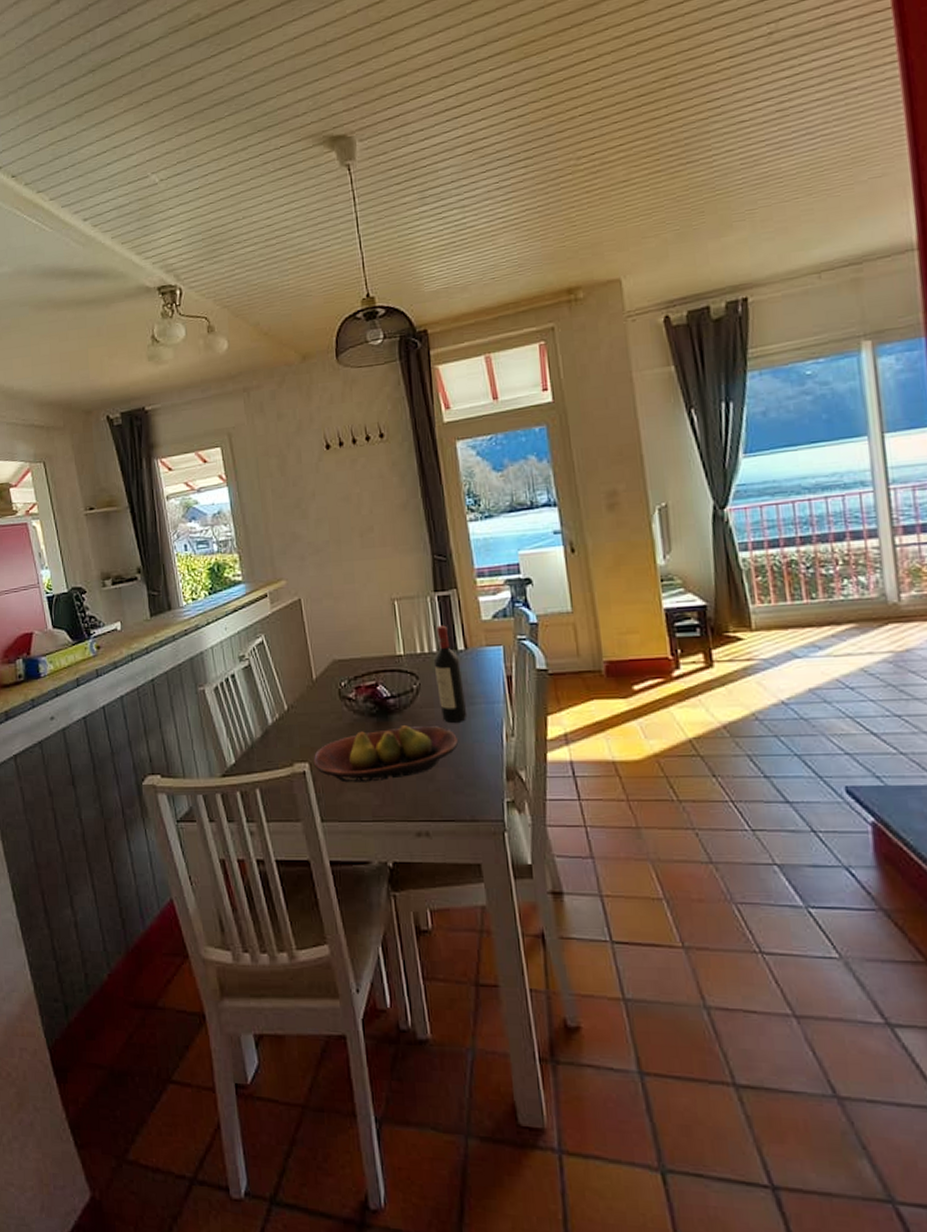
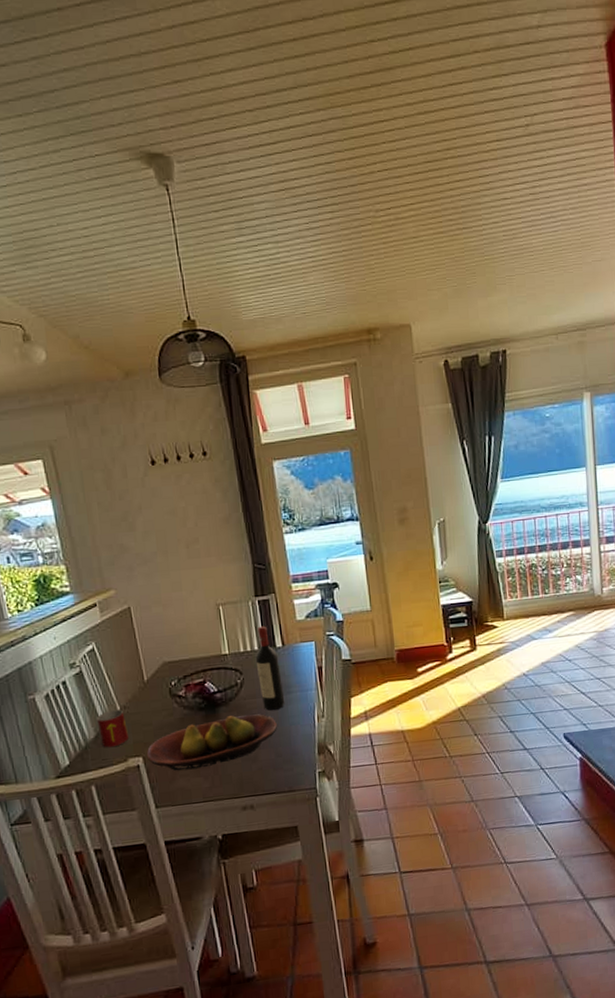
mug: none [263,708,295,750] -> present [96,709,128,748]

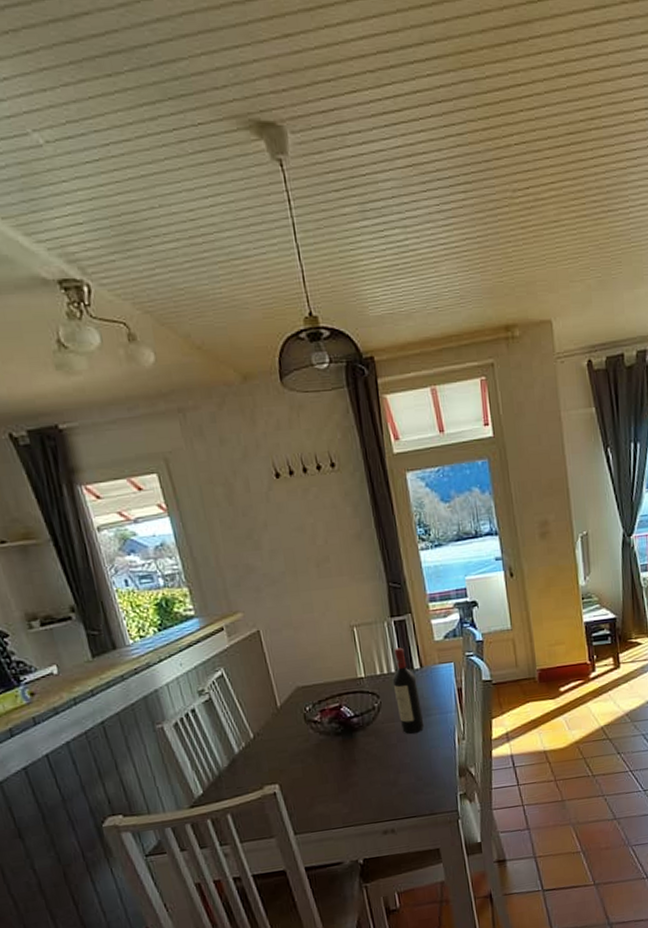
mug: present [96,709,128,748] -> none [229,736,263,776]
fruit bowl: present [146,714,277,771] -> none [282,737,417,798]

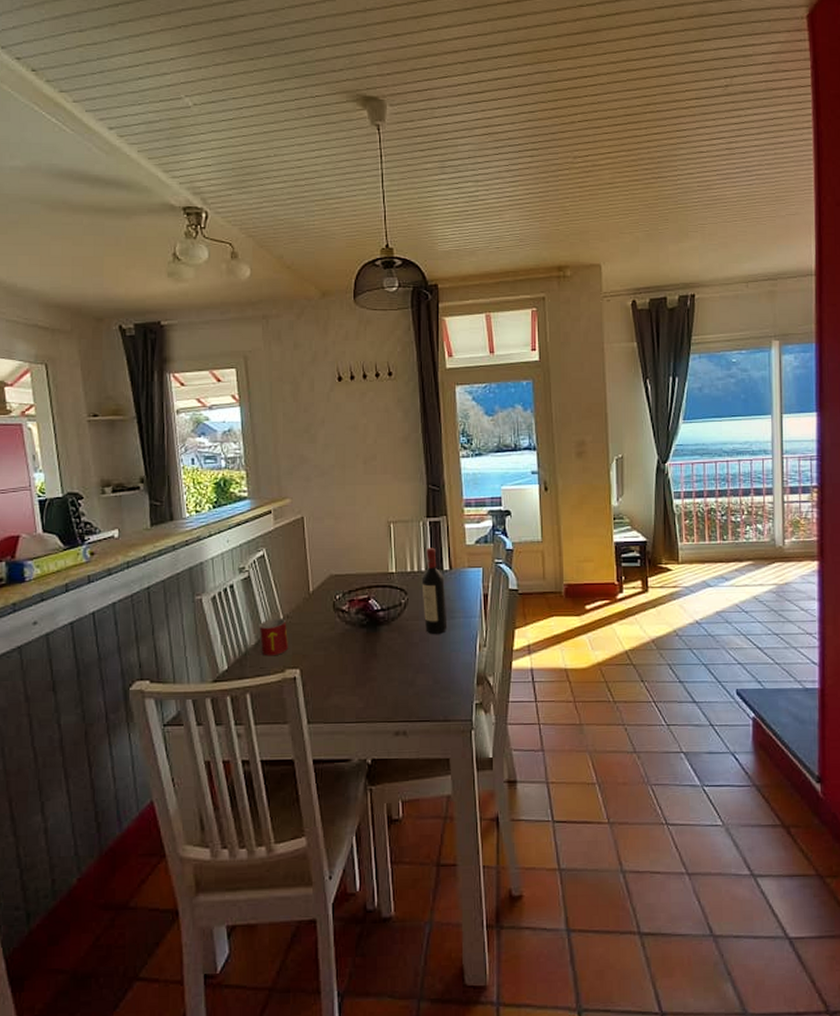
mug: none [229,736,263,776] -> present [259,618,288,657]

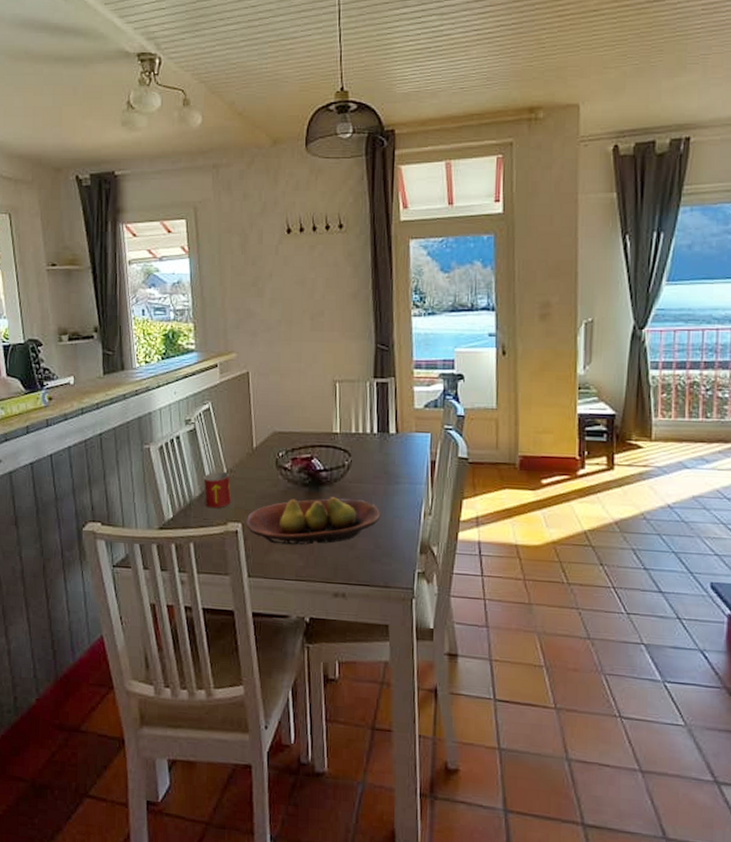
fruit bowl: none [304,636,437,687] -> present [246,497,380,545]
wine bottle: present [421,547,448,634] -> none [366,409,392,499]

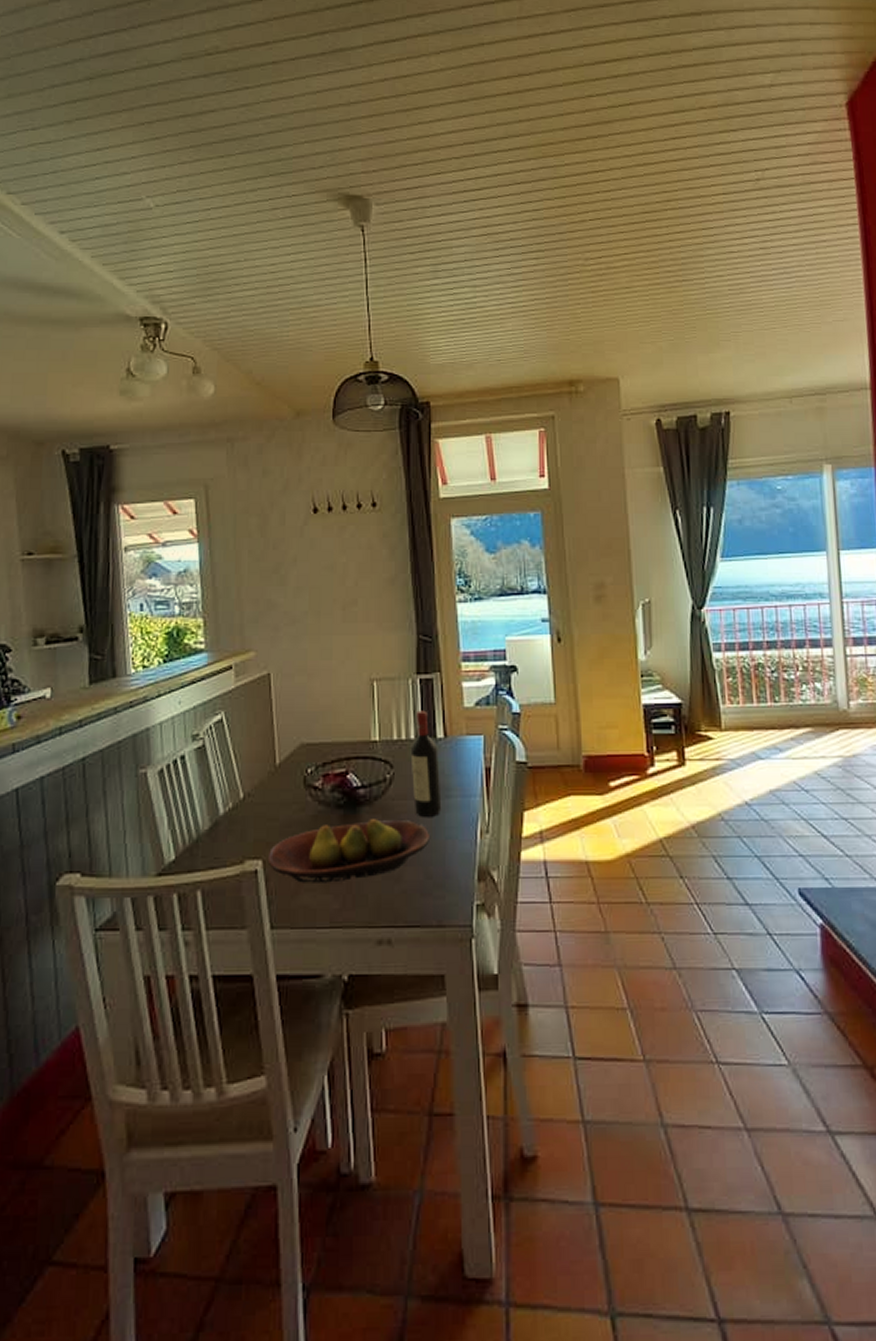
mug: present [203,471,231,509] -> none [214,796,249,844]
wine bottle: none [366,409,392,499] -> present [410,710,442,817]

